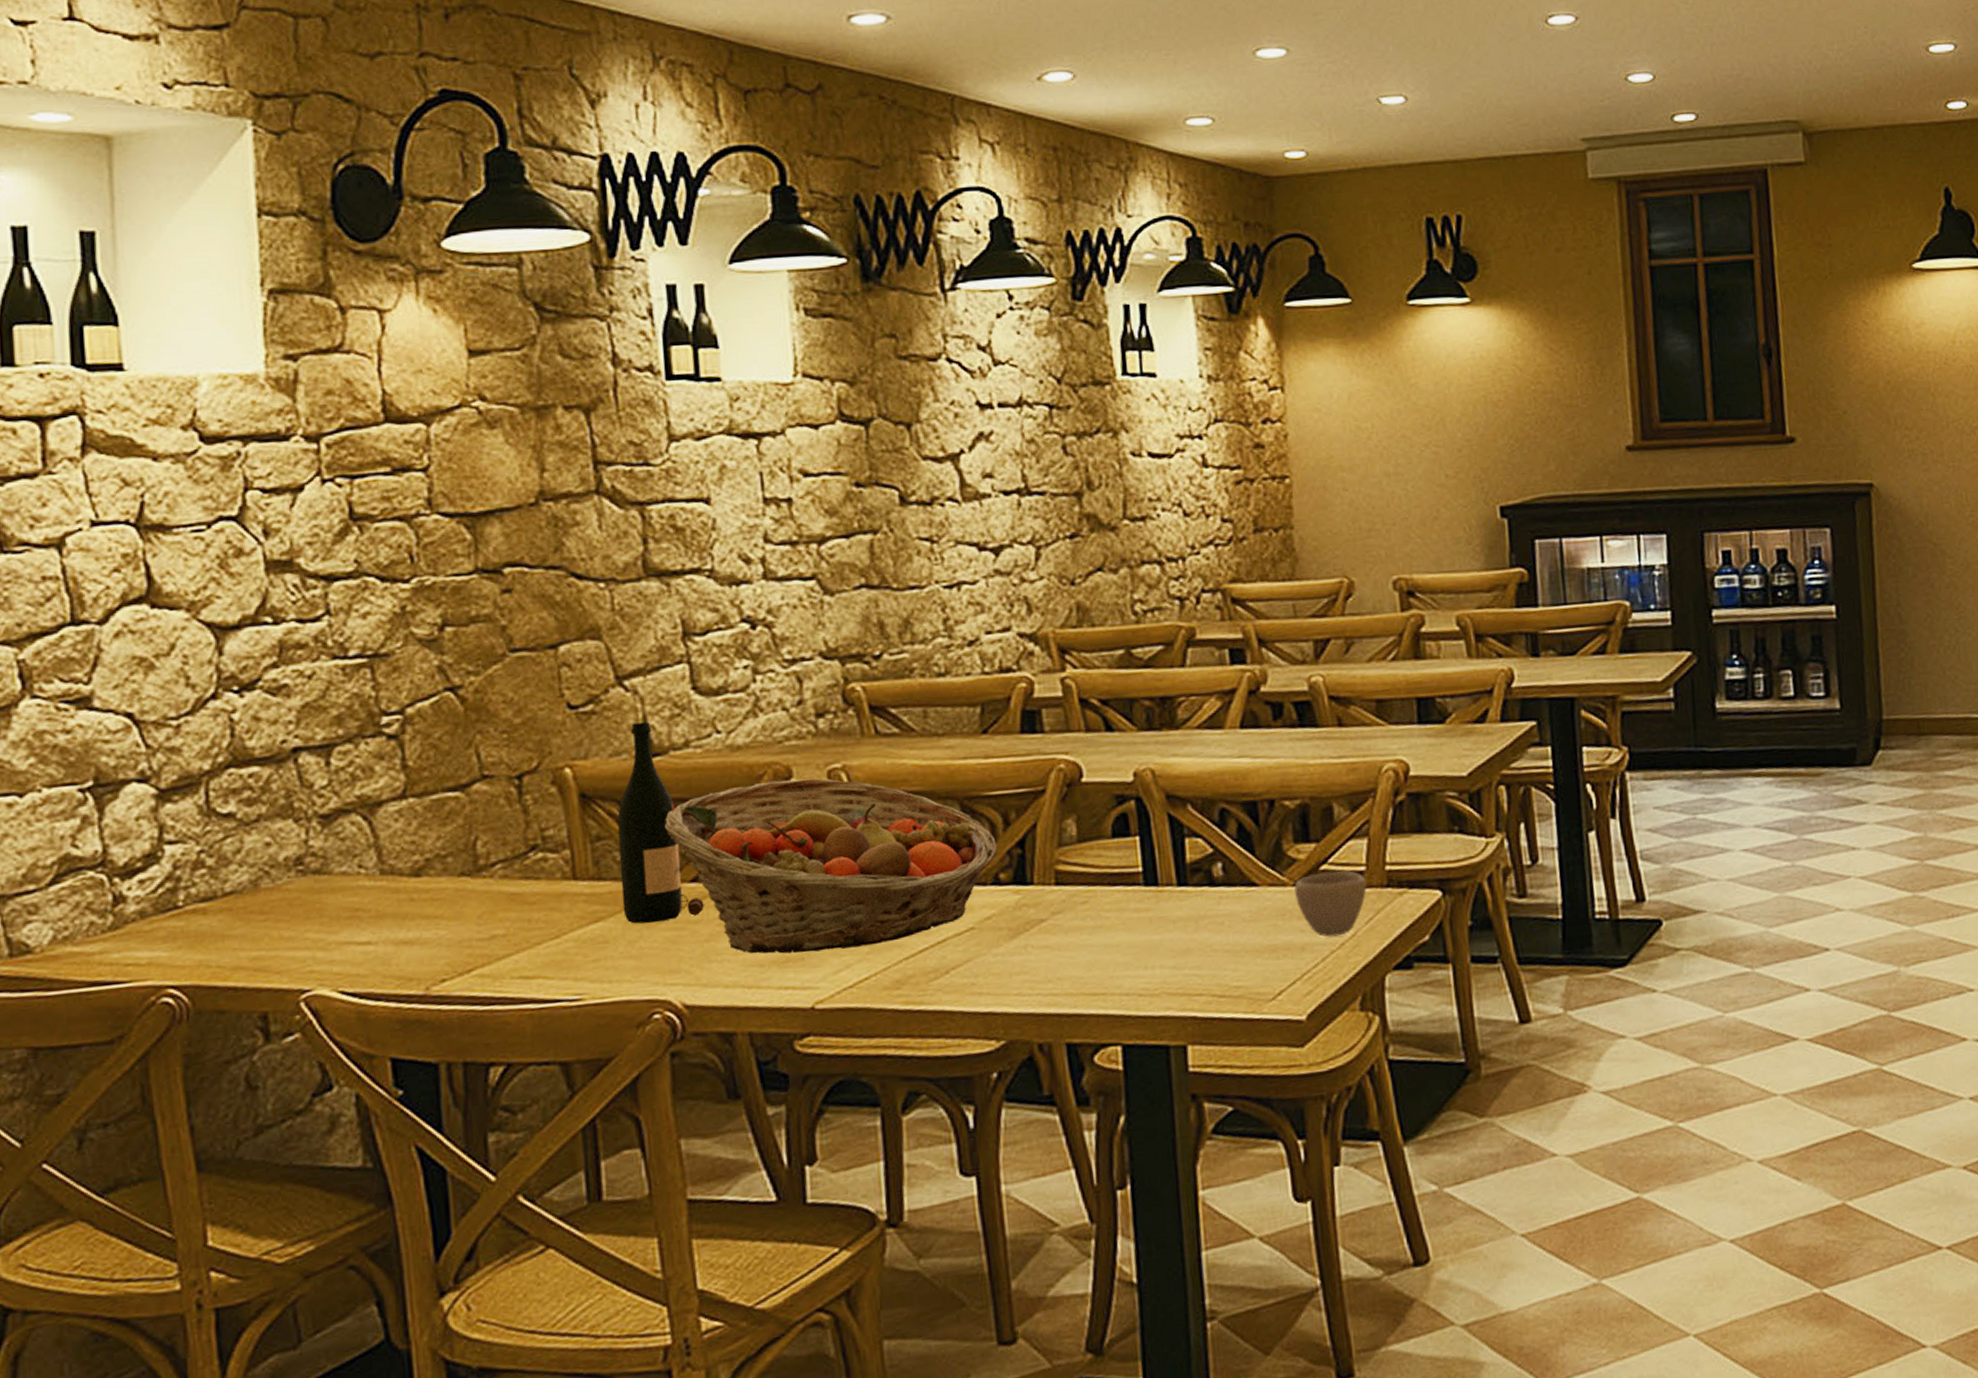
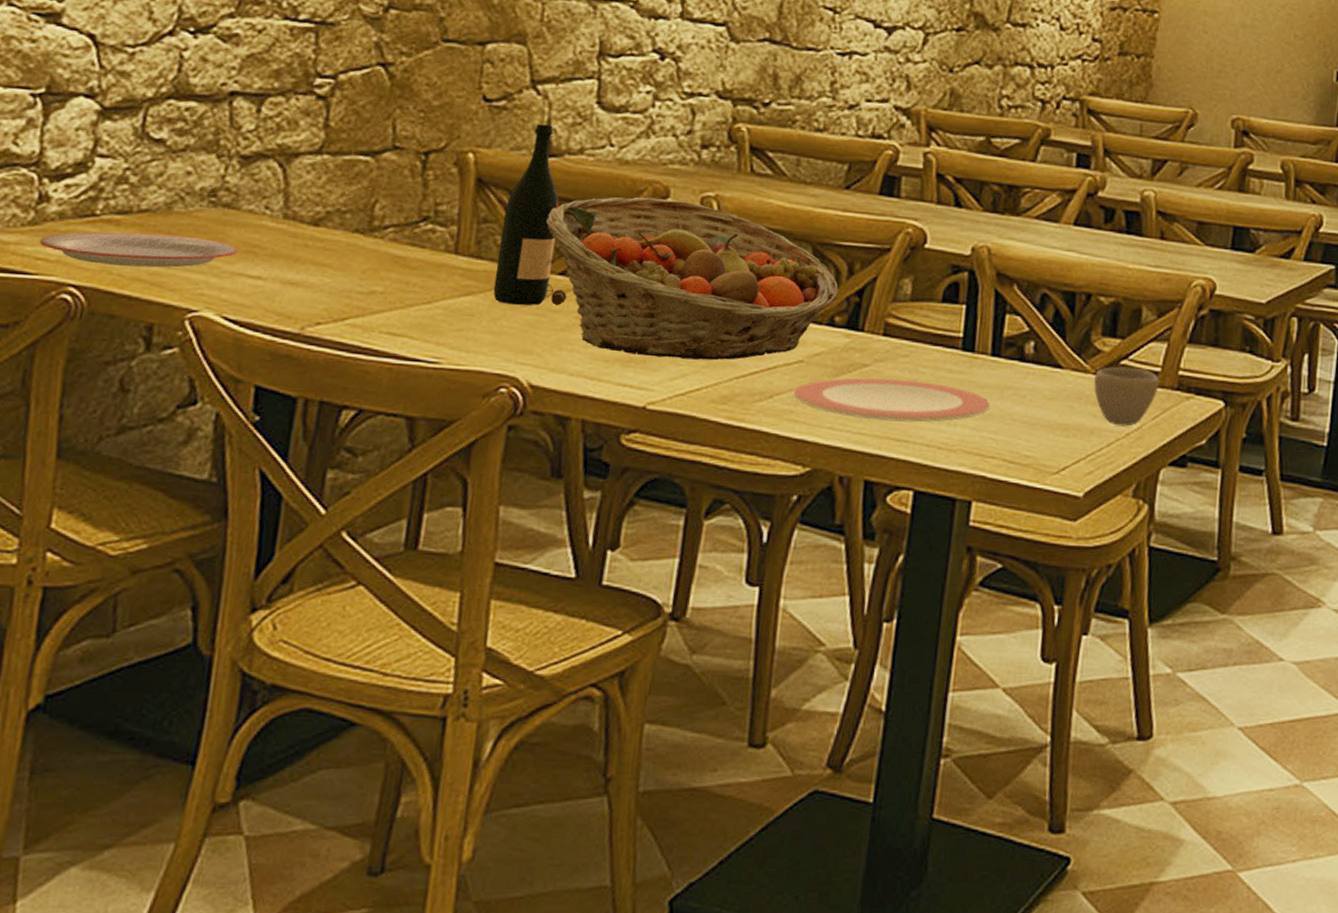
plate: none [125,911,340,960] -> present [39,232,238,268]
plate: none [969,926,1188,979] -> present [792,377,991,423]

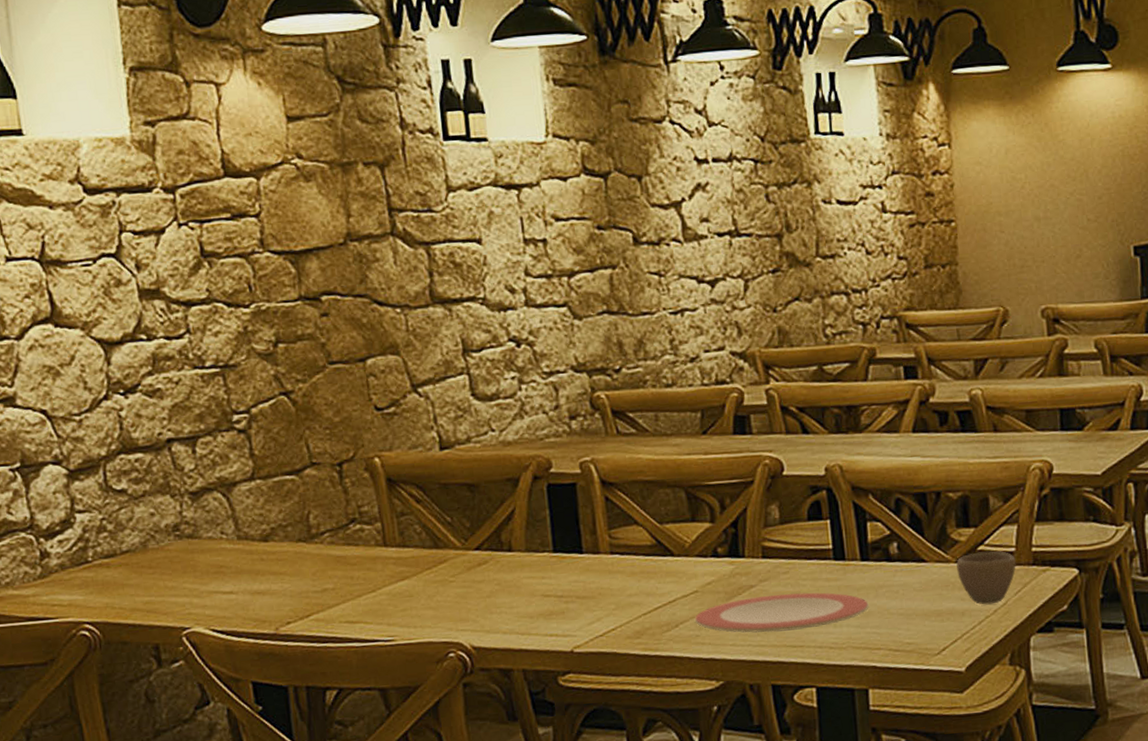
plate: present [39,232,238,268] -> none [51,567,209,602]
wine bottle: present [493,124,567,306] -> none [416,421,486,582]
fruit basket: present [546,197,838,361] -> none [453,468,716,609]

